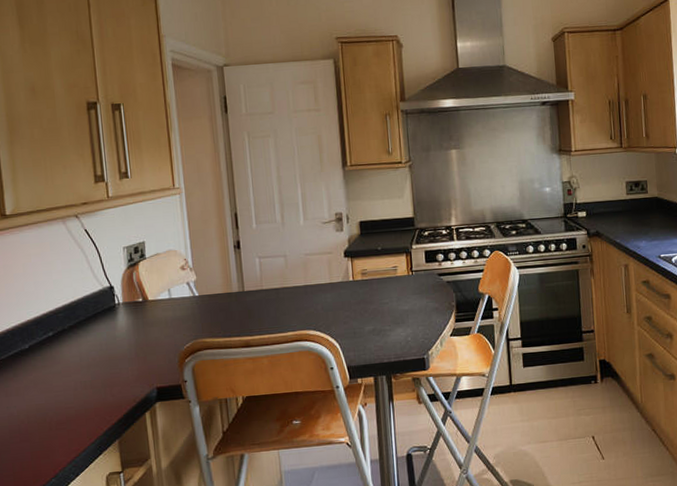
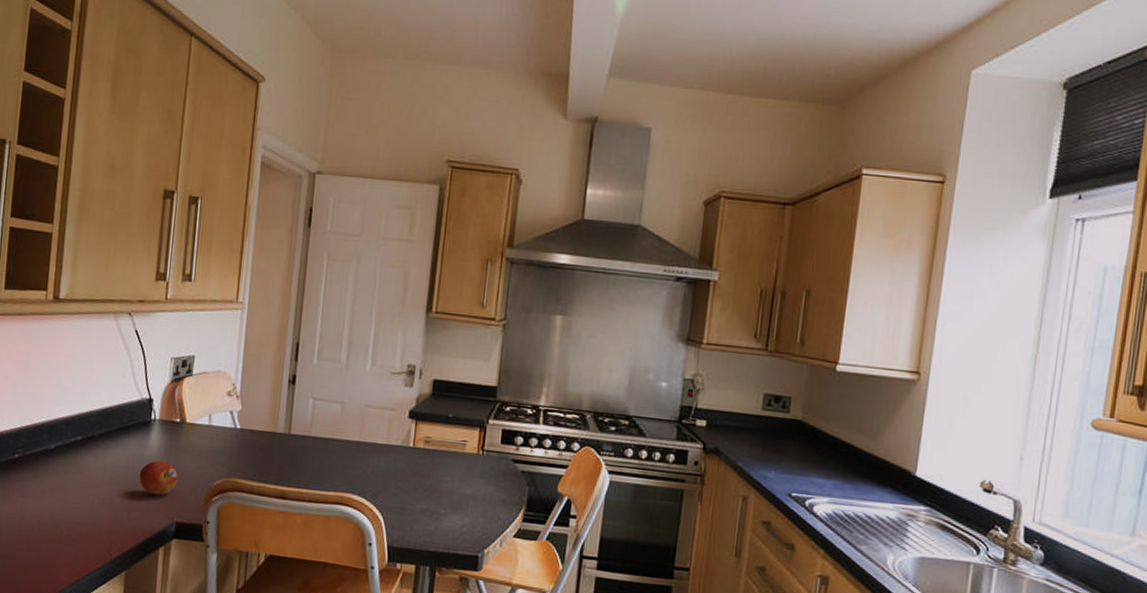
fruit: none [114,337,151,368] -> present [139,460,179,496]

